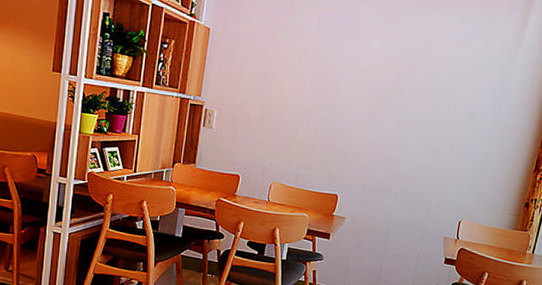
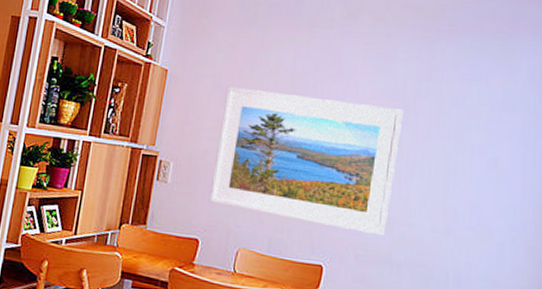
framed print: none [247,45,406,172] -> present [208,86,404,236]

